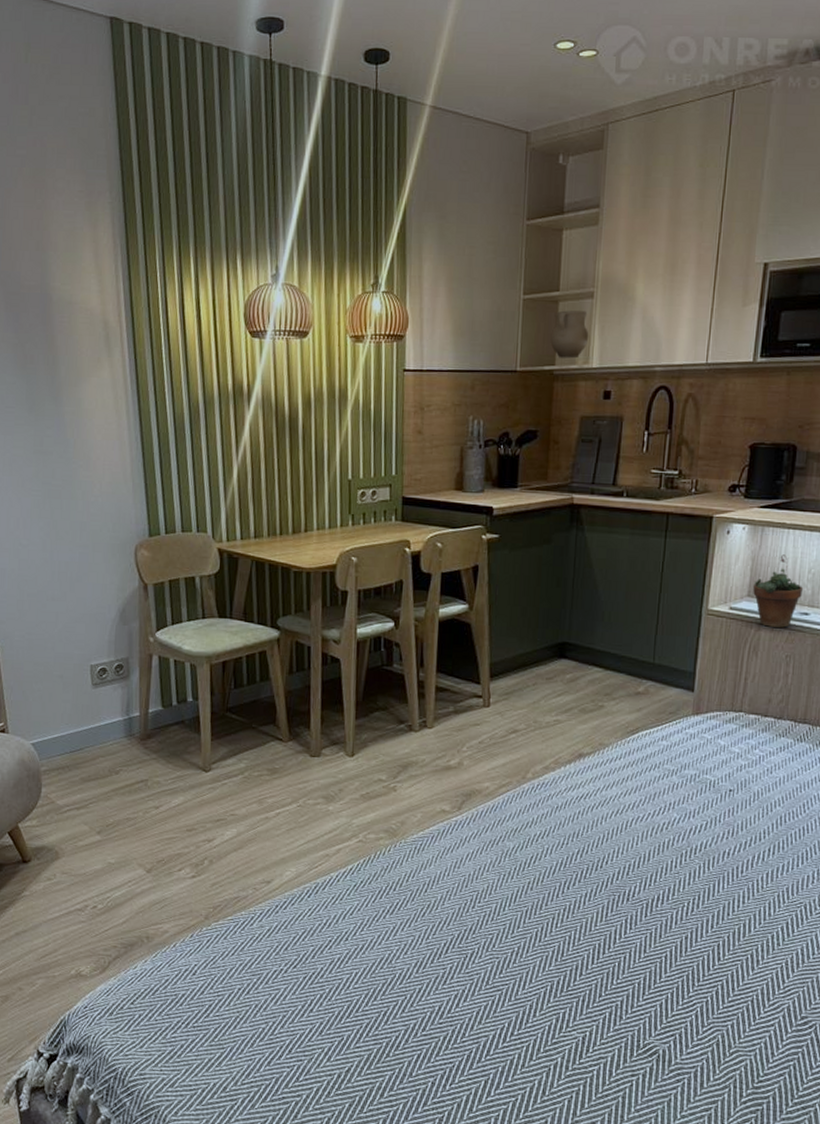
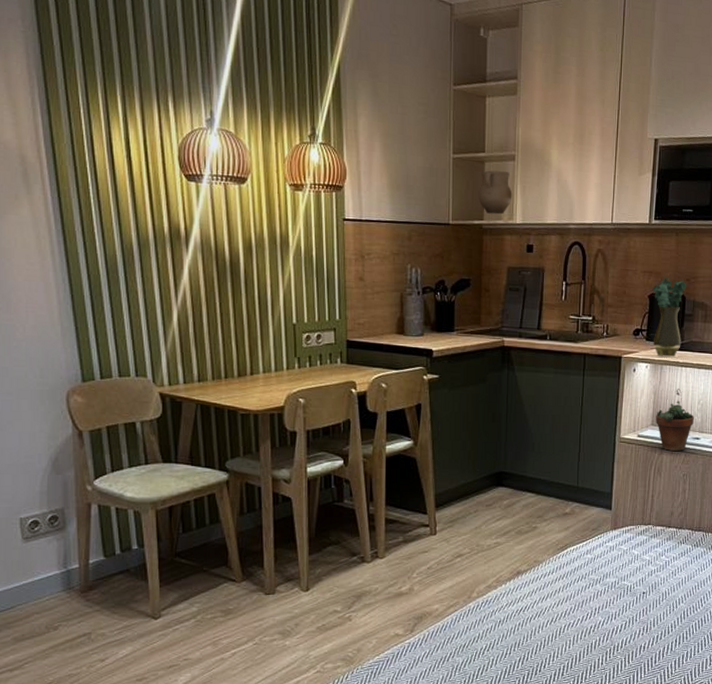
vase: none [753,422,799,517] -> present [652,275,687,357]

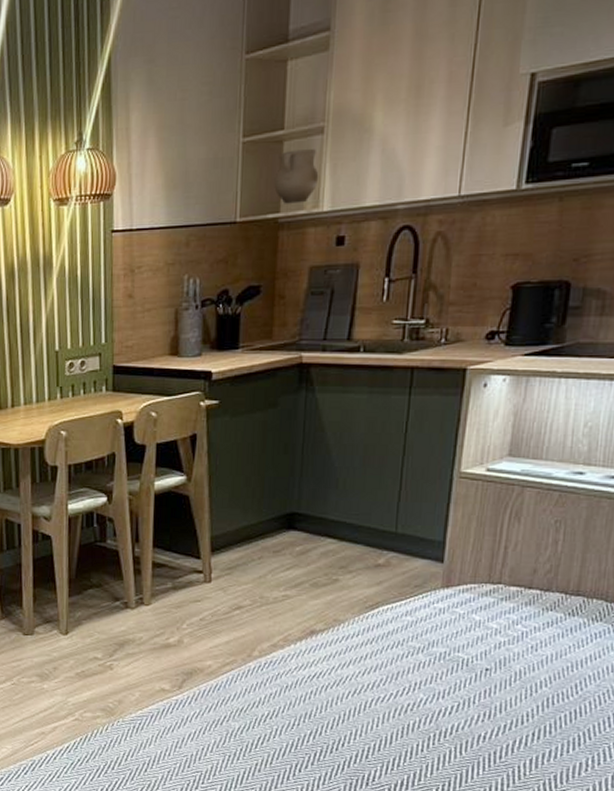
vase: present [652,275,687,357] -> none [516,257,574,365]
succulent plant: present [656,389,694,451] -> none [515,407,576,489]

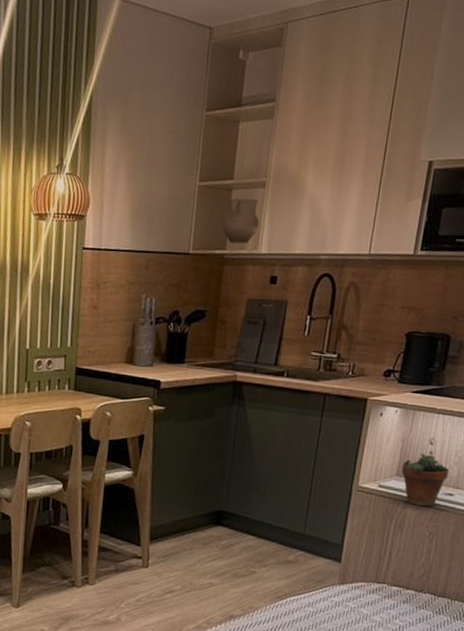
succulent plant: none [515,407,576,489] -> present [402,438,449,507]

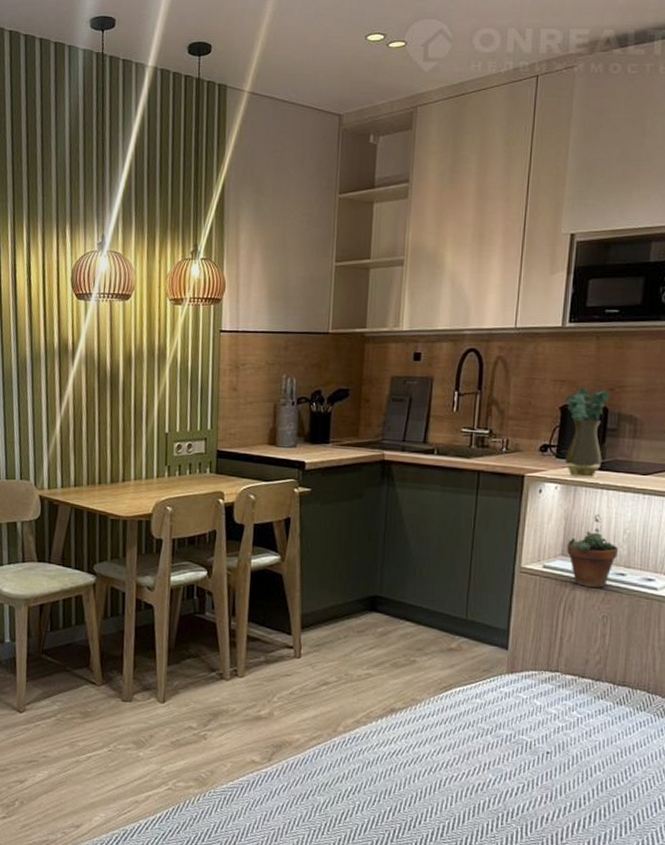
ceramic jug: present [222,198,260,244] -> none [361,277,400,322]
vase: none [406,312,454,402] -> present [564,384,610,477]

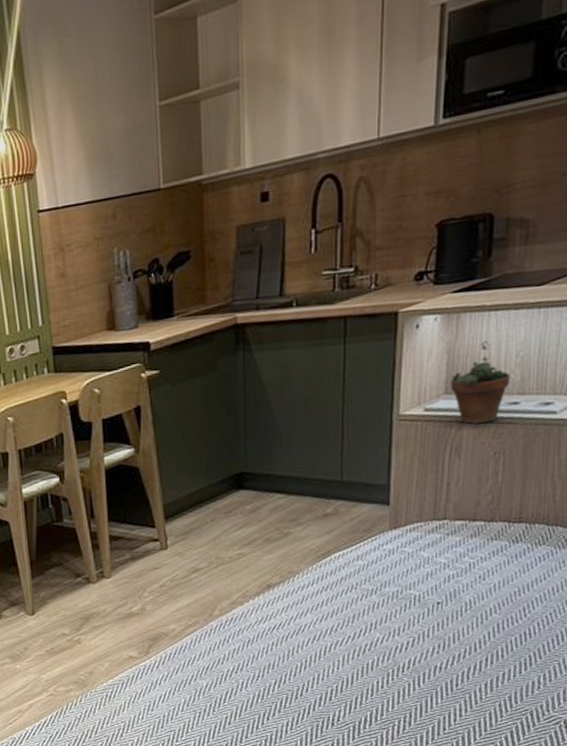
vase: present [564,384,610,477] -> none [441,191,496,303]

